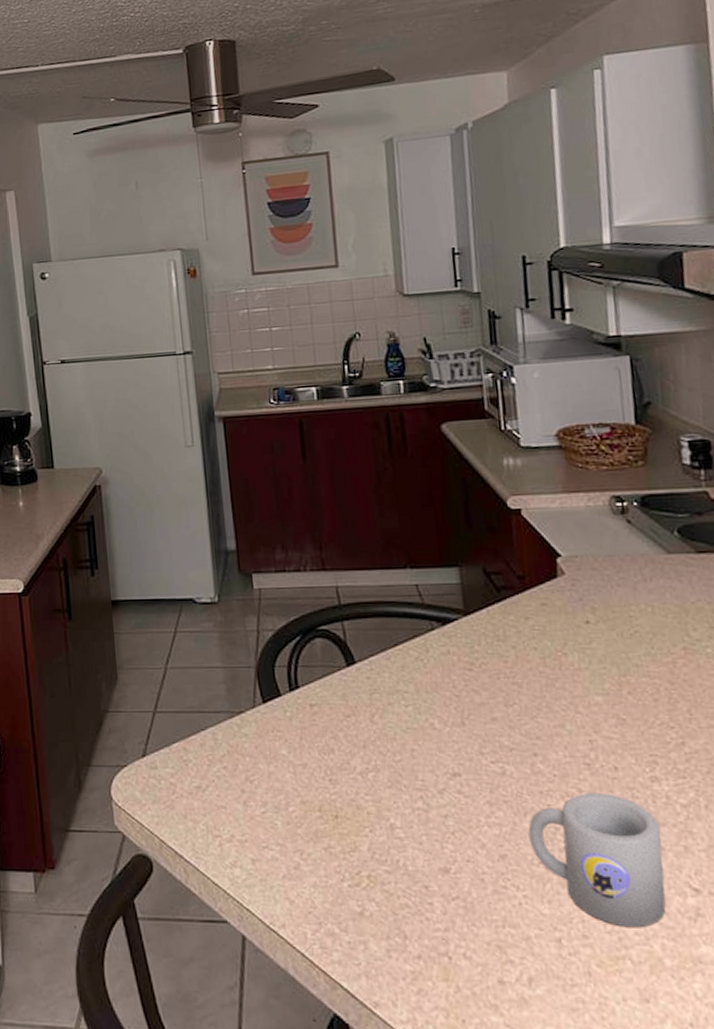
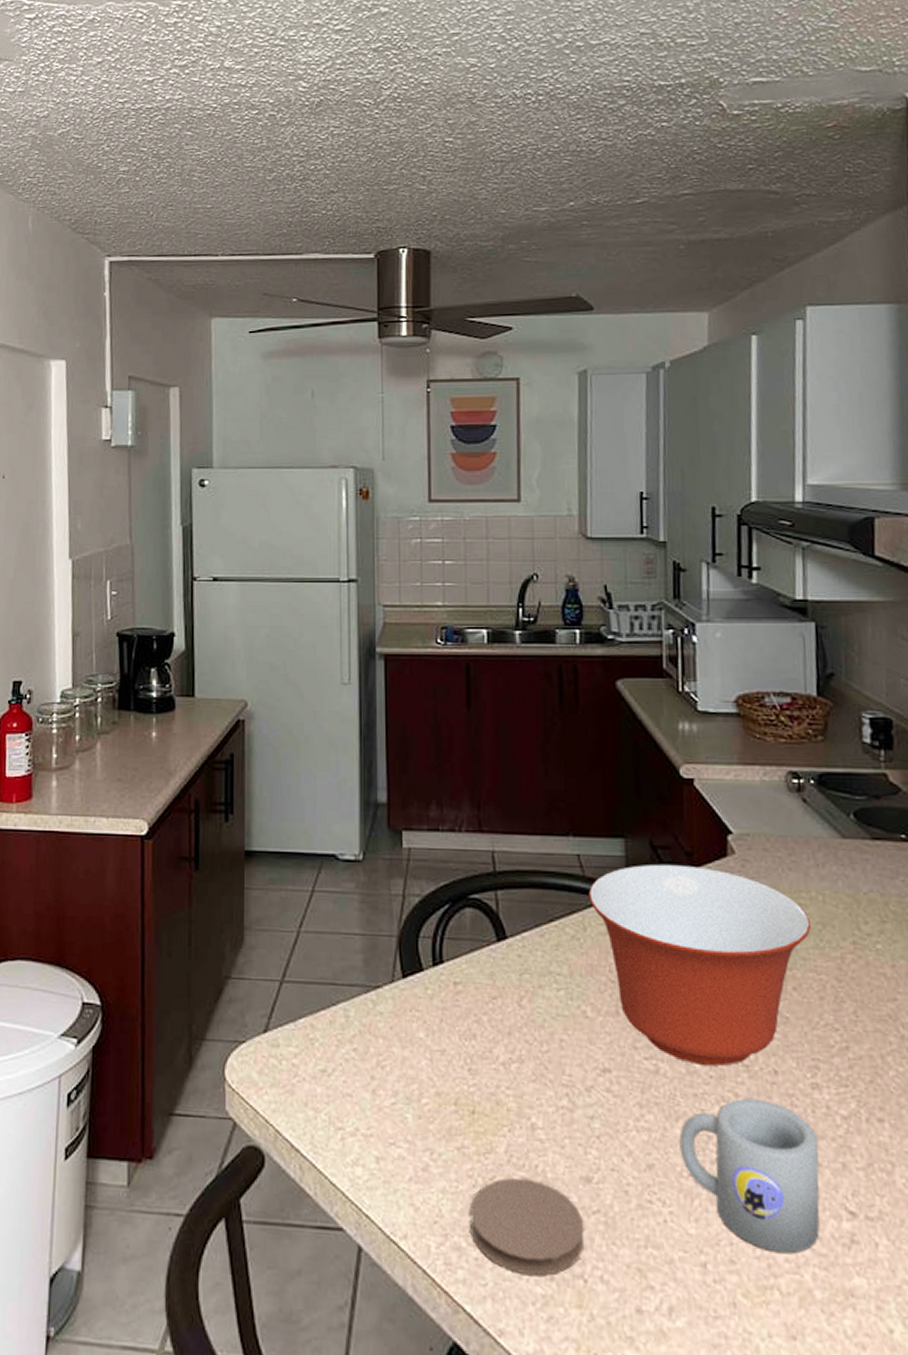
coaster: none [339,871,446,955] -> present [470,1177,584,1276]
mixing bowl: none [428,587,642,765] -> present [588,864,811,1066]

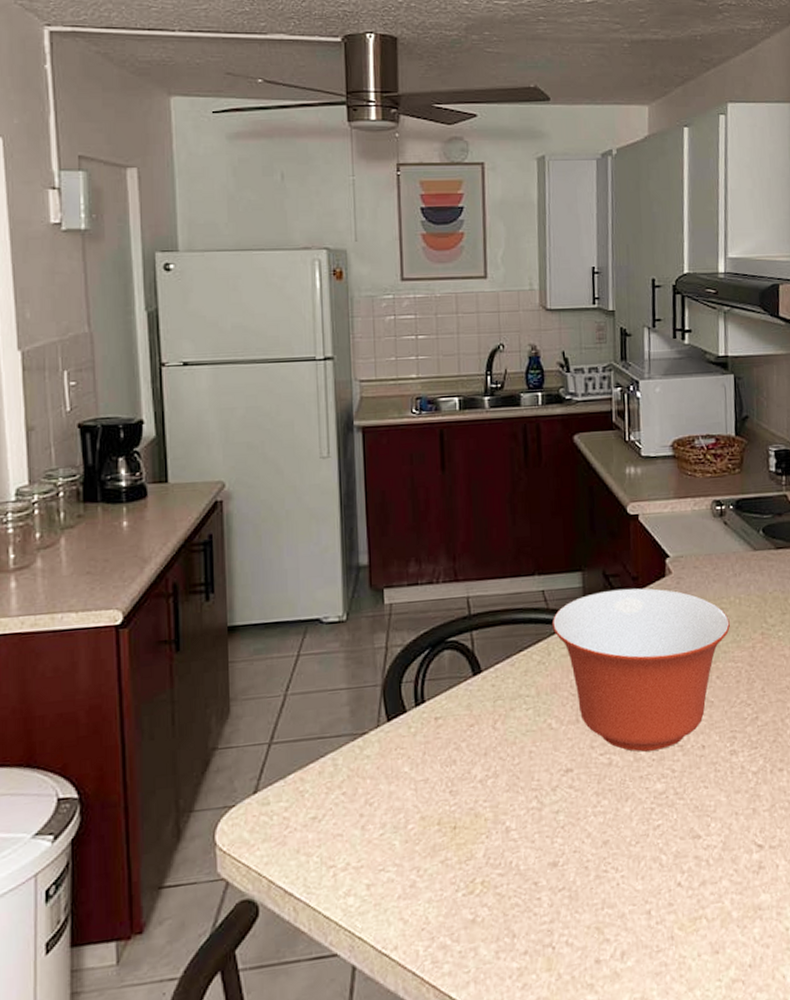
coaster: present [470,1177,584,1276] -> none [453,874,552,956]
mug: present [679,1097,820,1254] -> none [628,770,736,890]

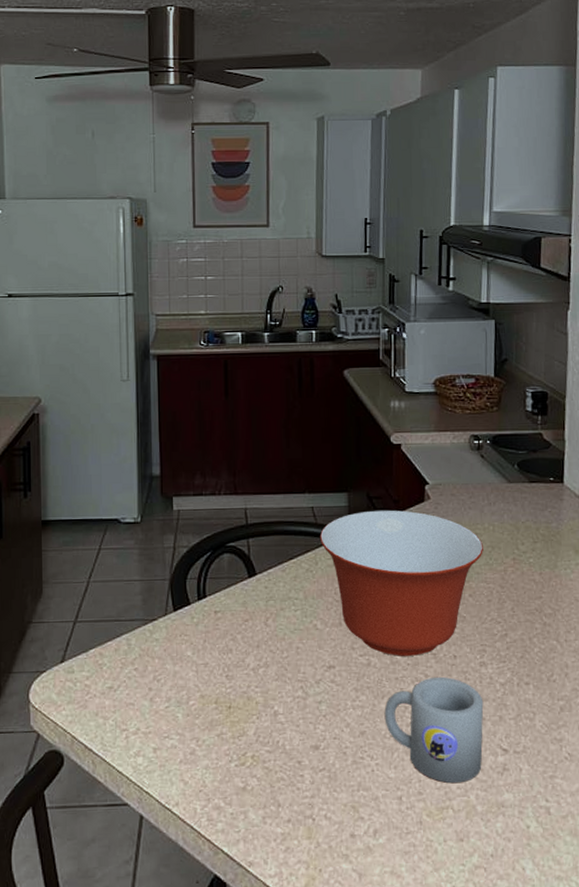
mug: none [628,770,736,890] -> present [384,676,484,784]

